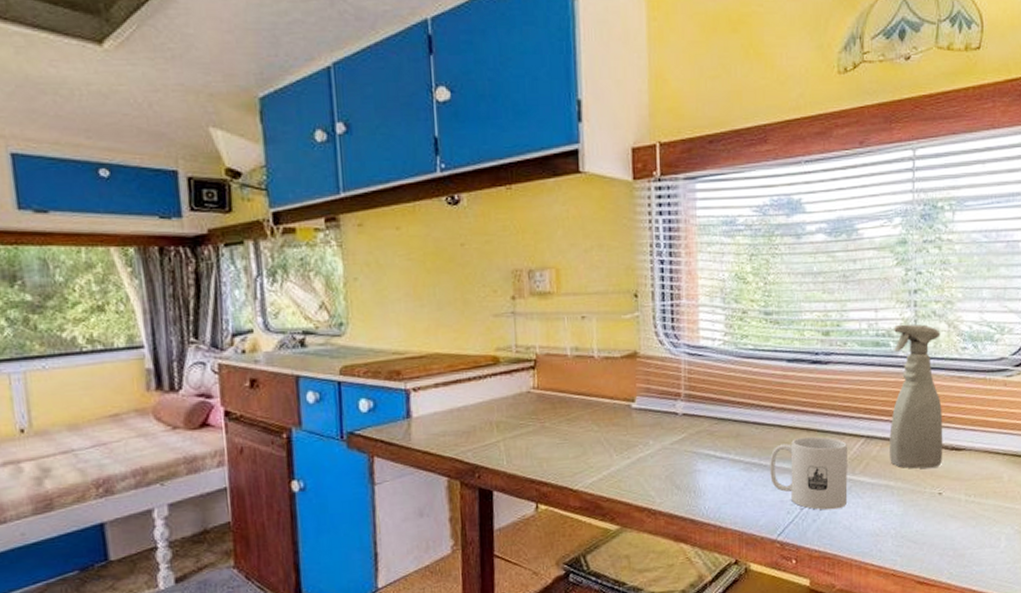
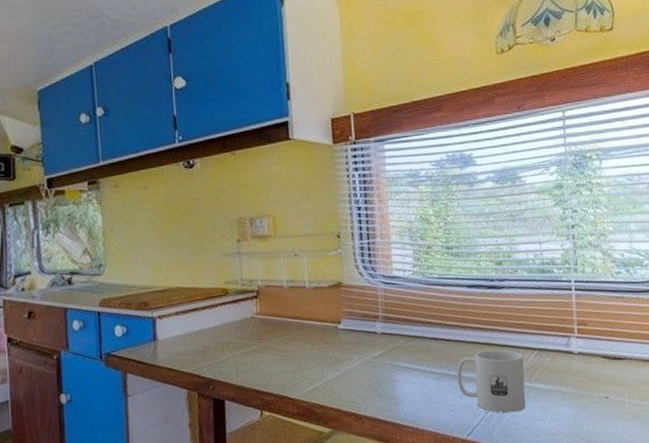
spray bottle: present [889,324,943,469] -> none [556,253,606,376]

